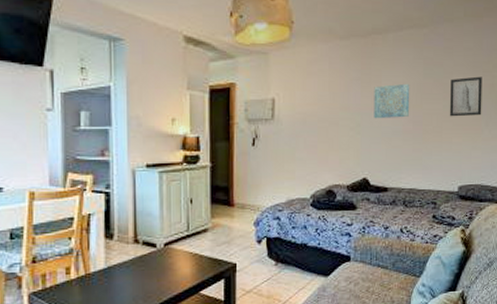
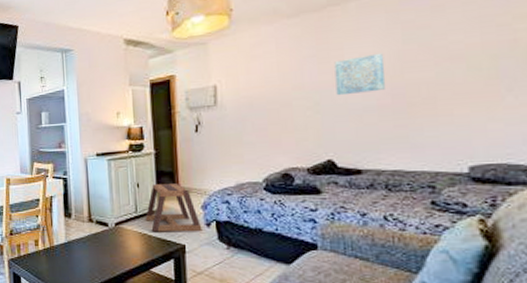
stool: none [197,199,254,252] -> present [145,184,202,232]
wall art: present [449,76,482,117] -> none [444,32,500,85]

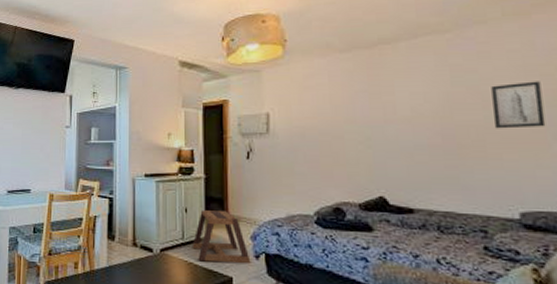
wall art: present [334,53,386,96] -> none [385,93,436,132]
wall art: none [444,32,500,85] -> present [491,81,546,129]

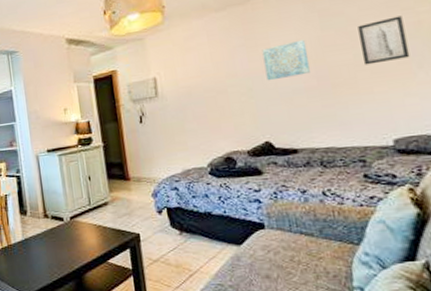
stool: present [192,210,251,263] -> none [98,174,155,223]
wall art: none [385,93,436,132] -> present [262,39,310,81]

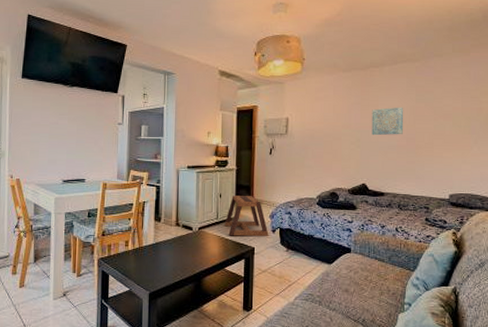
stool: none [98,174,155,223] -> present [224,196,269,237]
wall art: present [358,15,410,65] -> none [440,101,471,135]

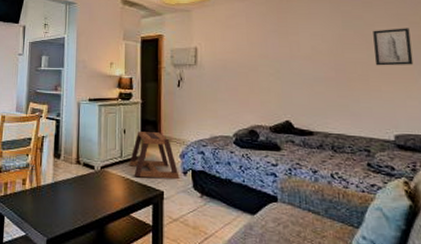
wall art: present [372,107,404,136] -> none [291,34,330,67]
wall art: none [440,101,471,135] -> present [373,28,414,66]

